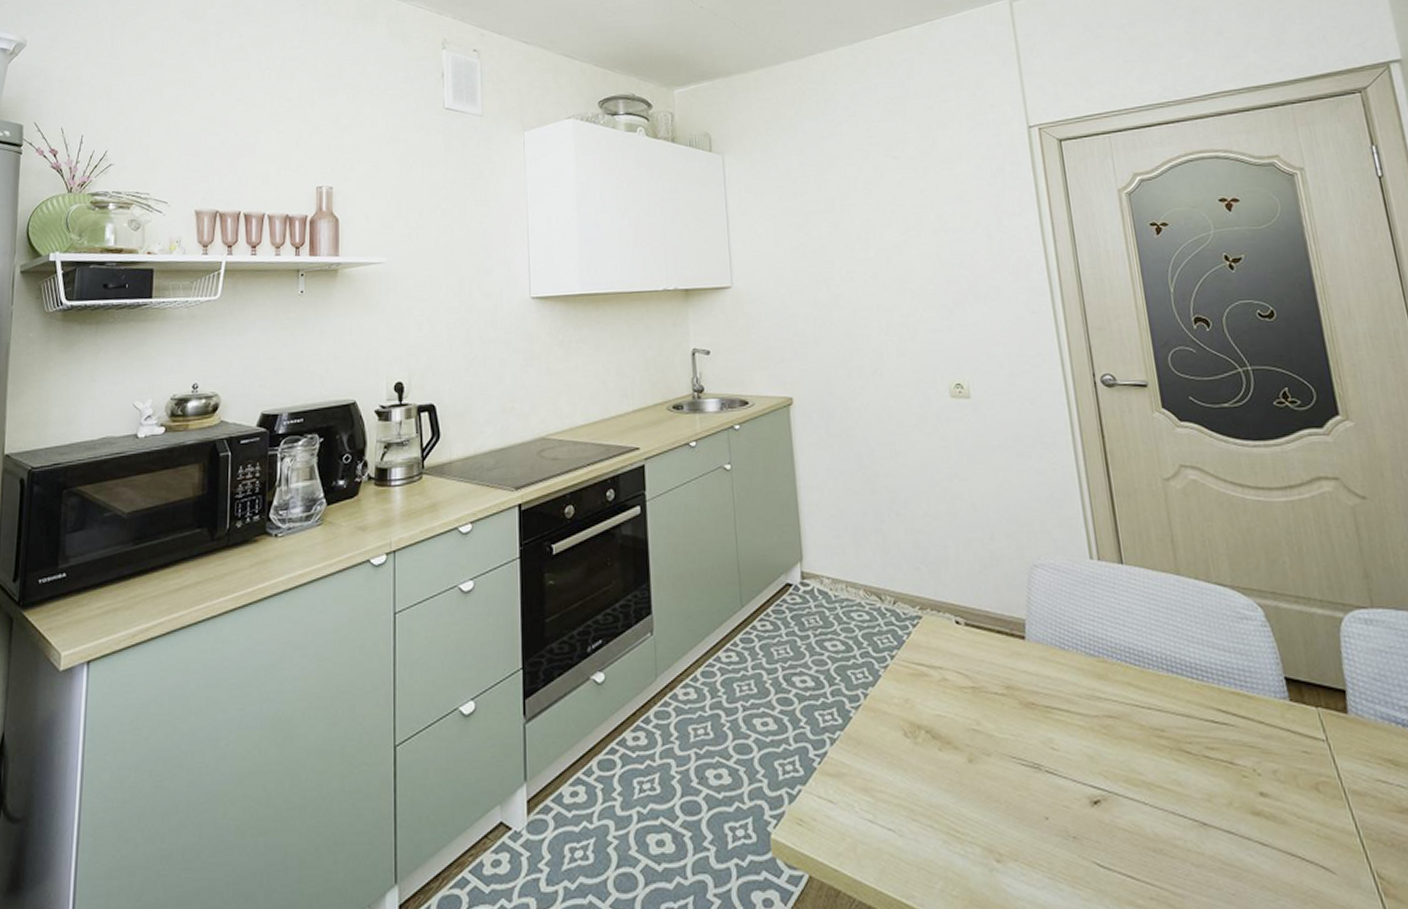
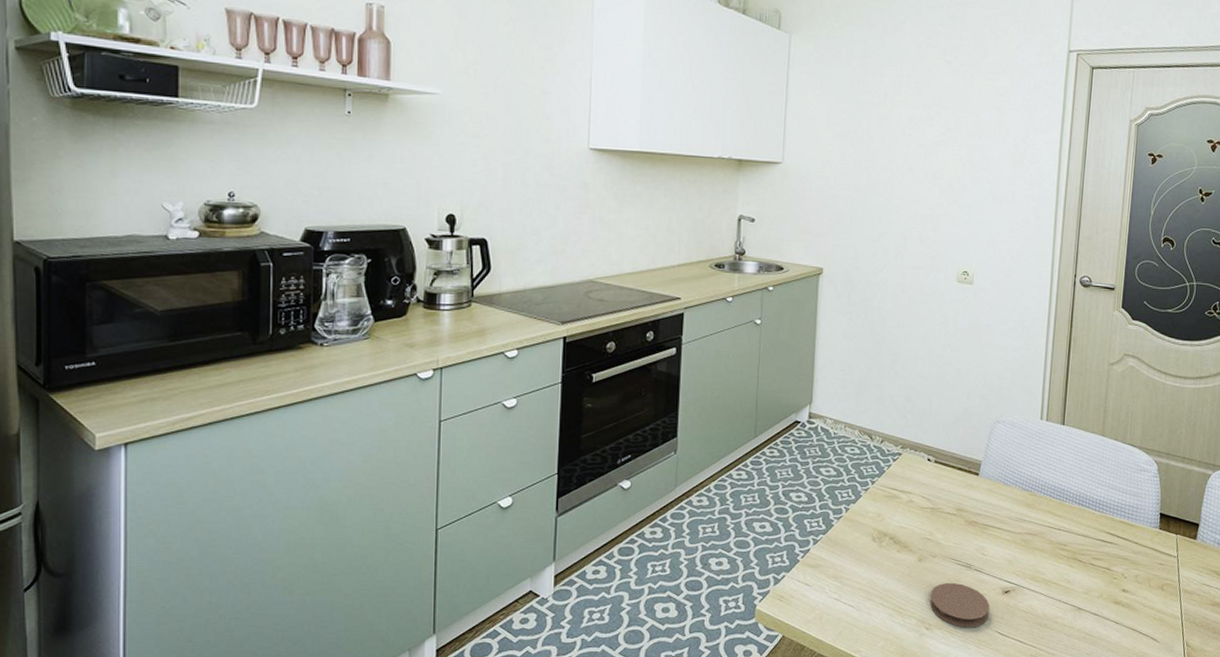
coaster: none [992,791,1079,857] -> present [929,582,990,627]

